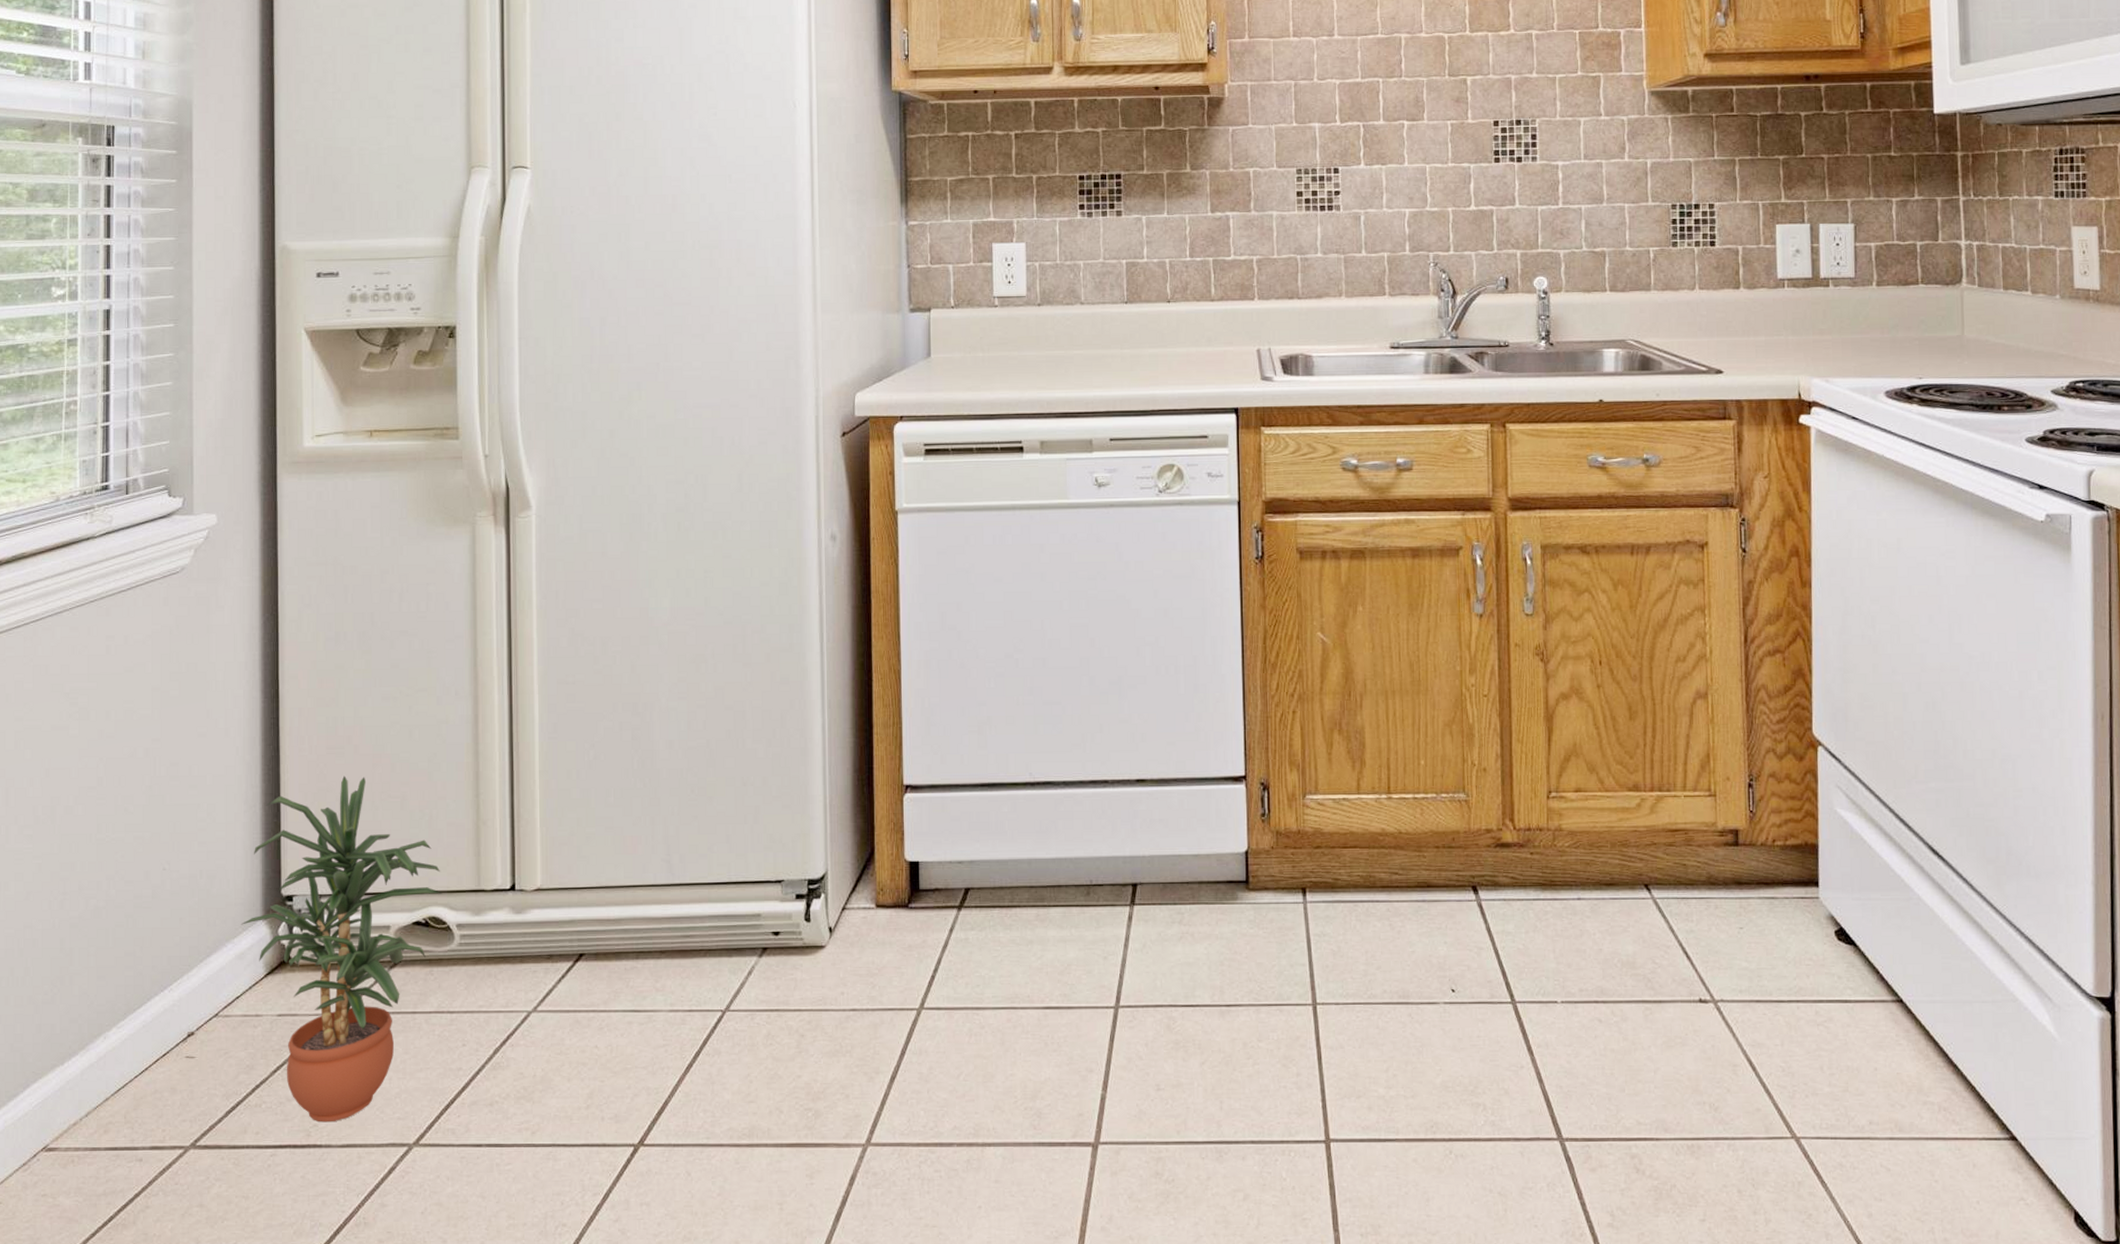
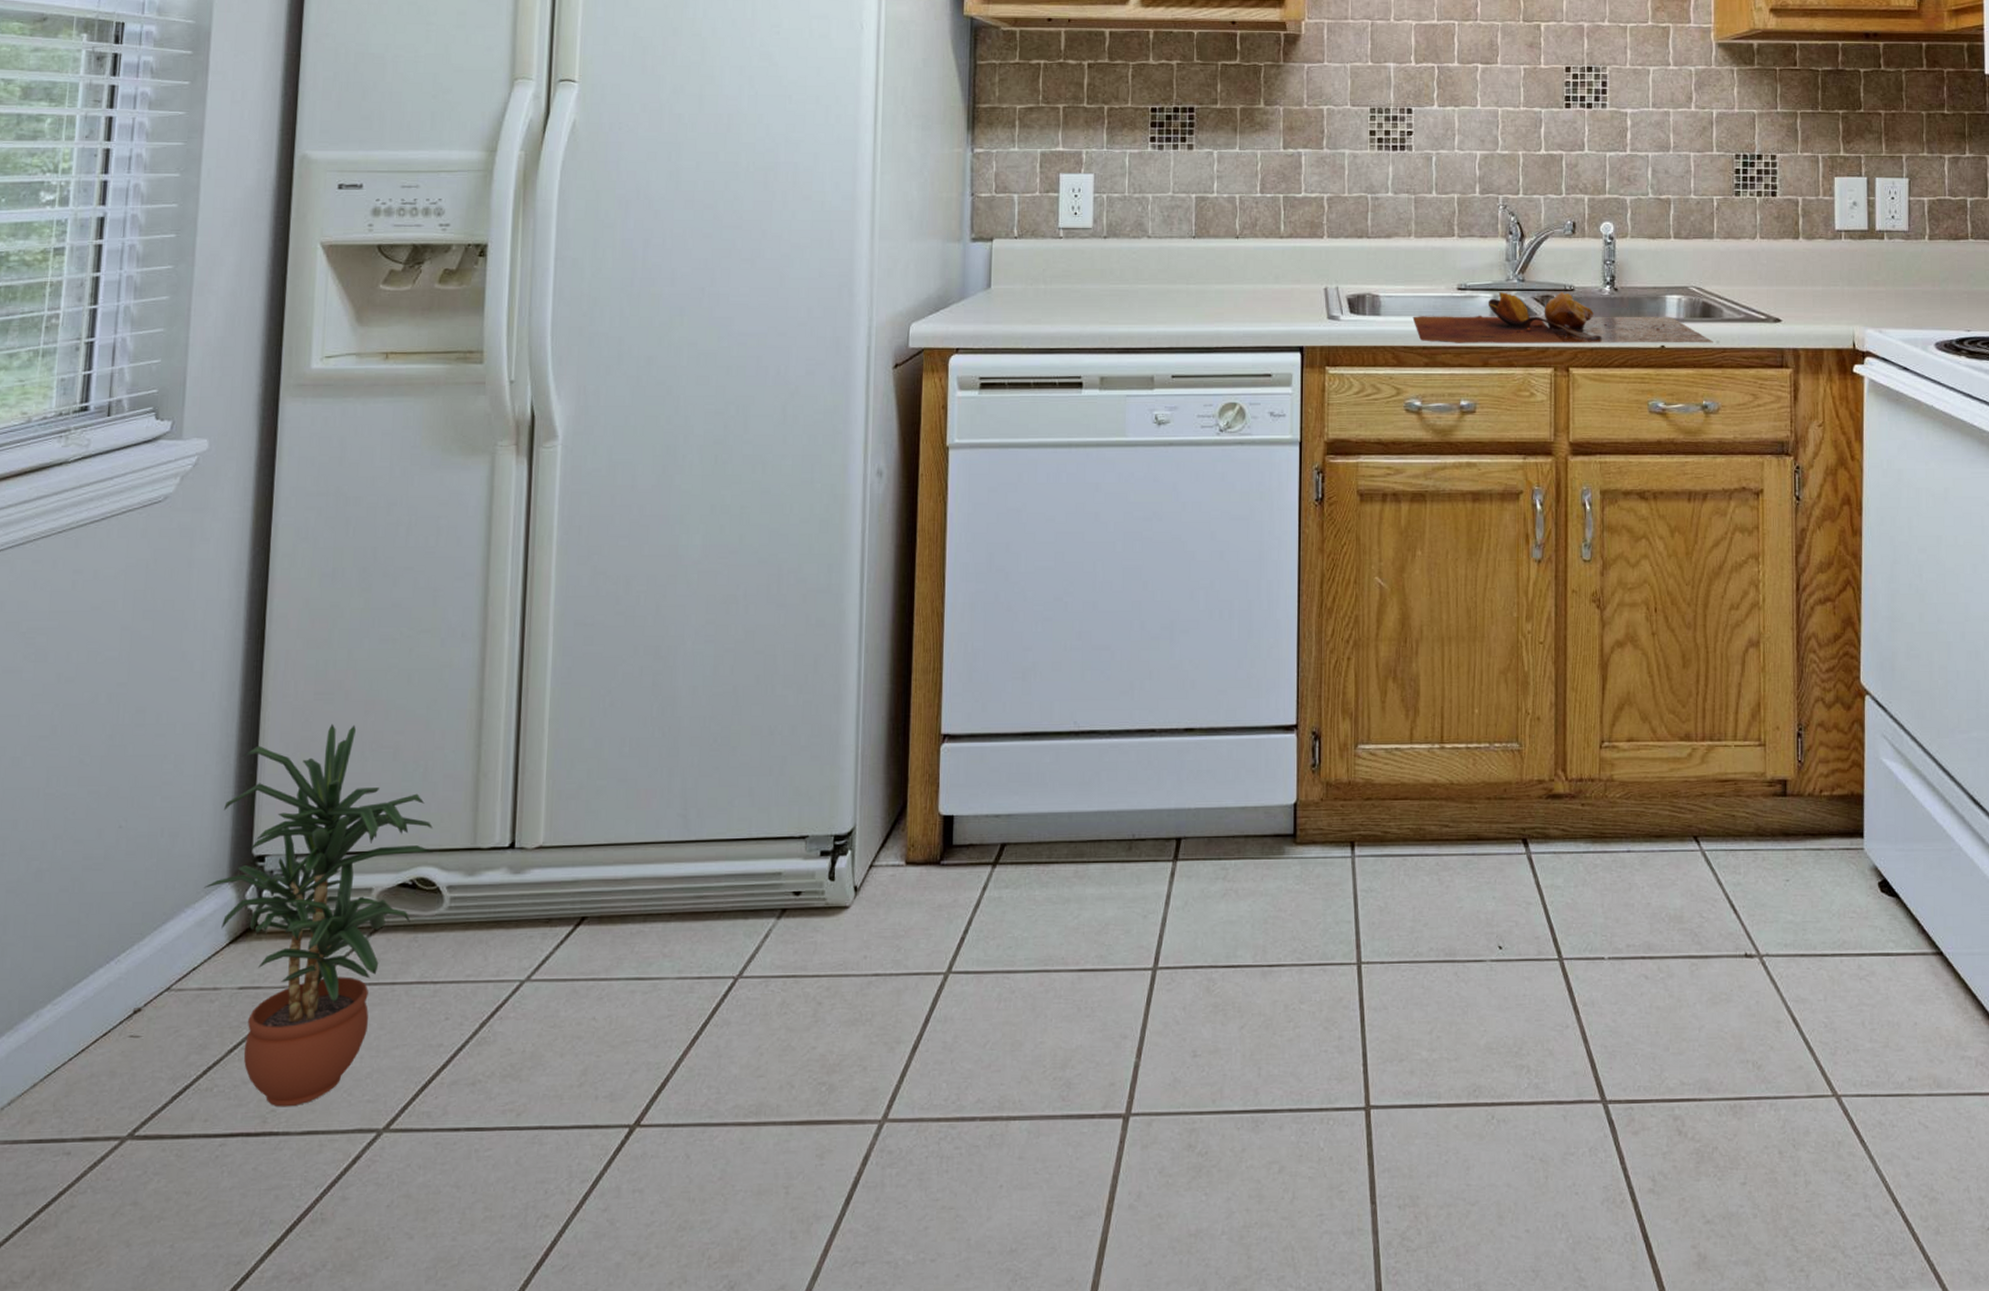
cutting board: none [1346,347,1653,402] -> present [1412,291,1713,343]

